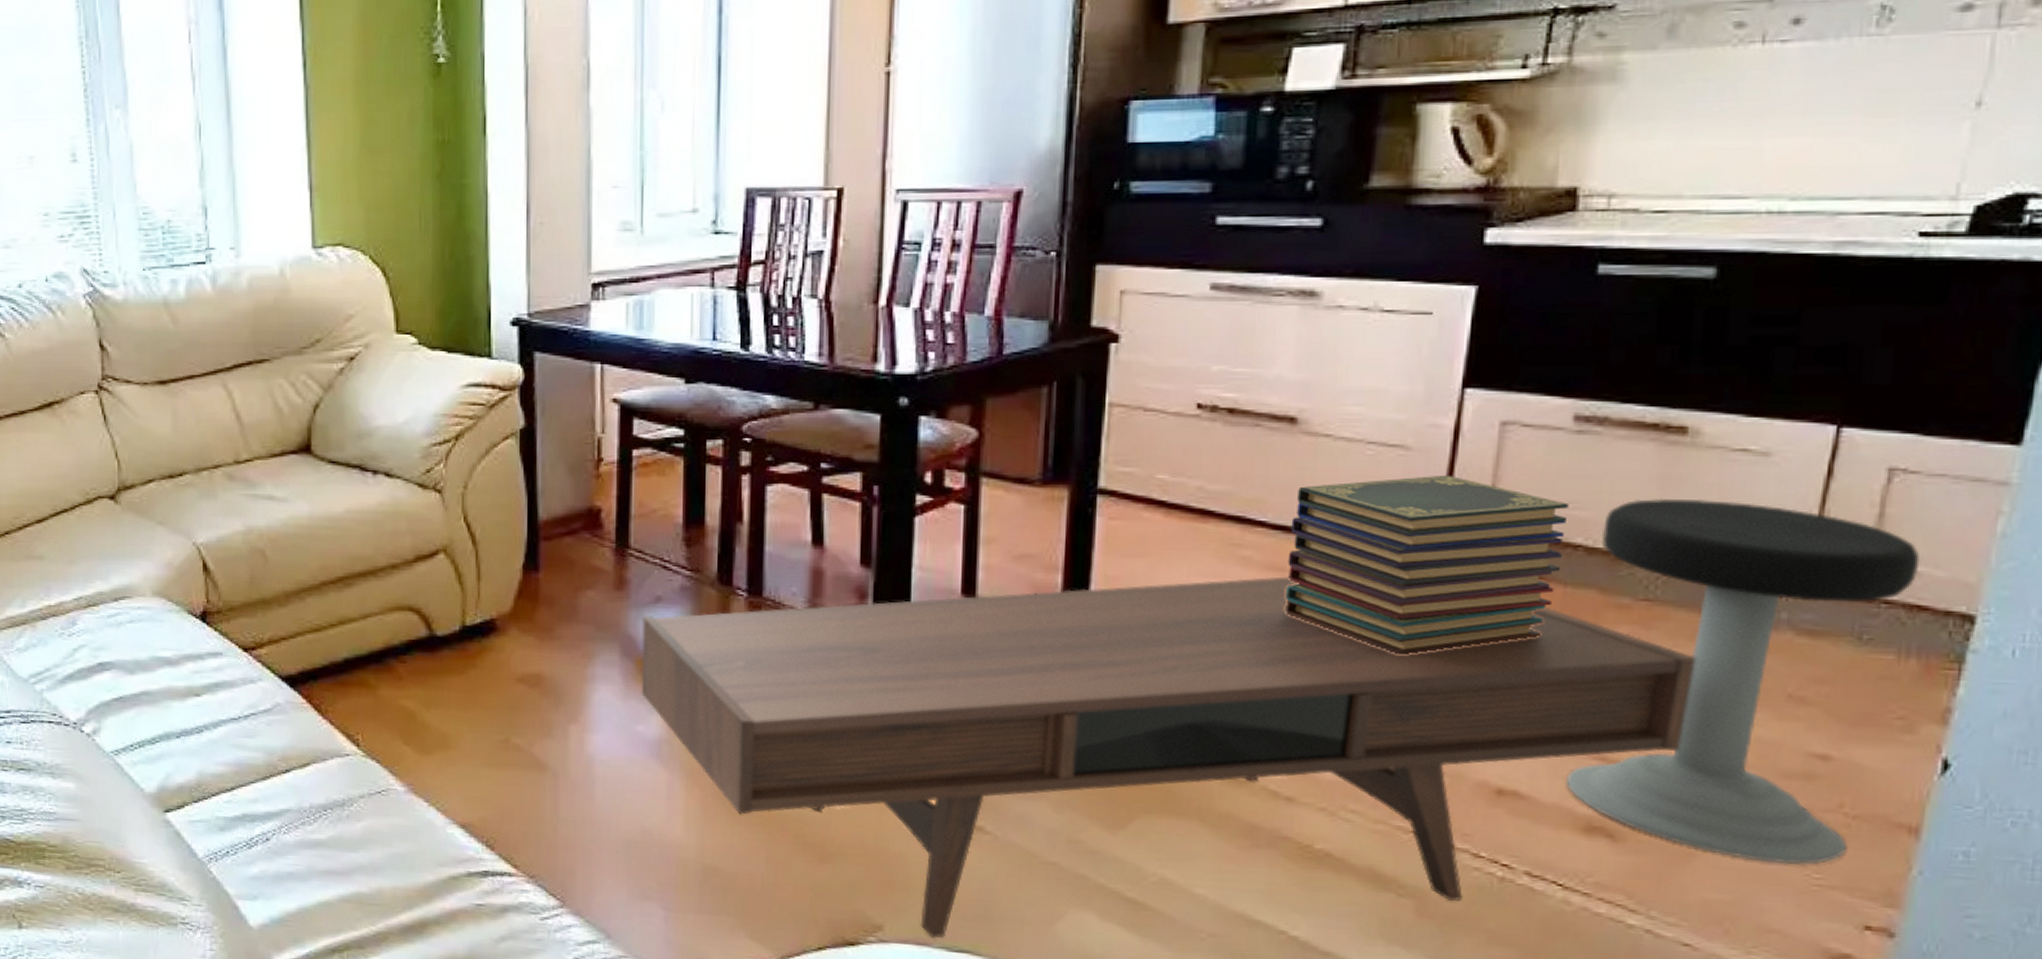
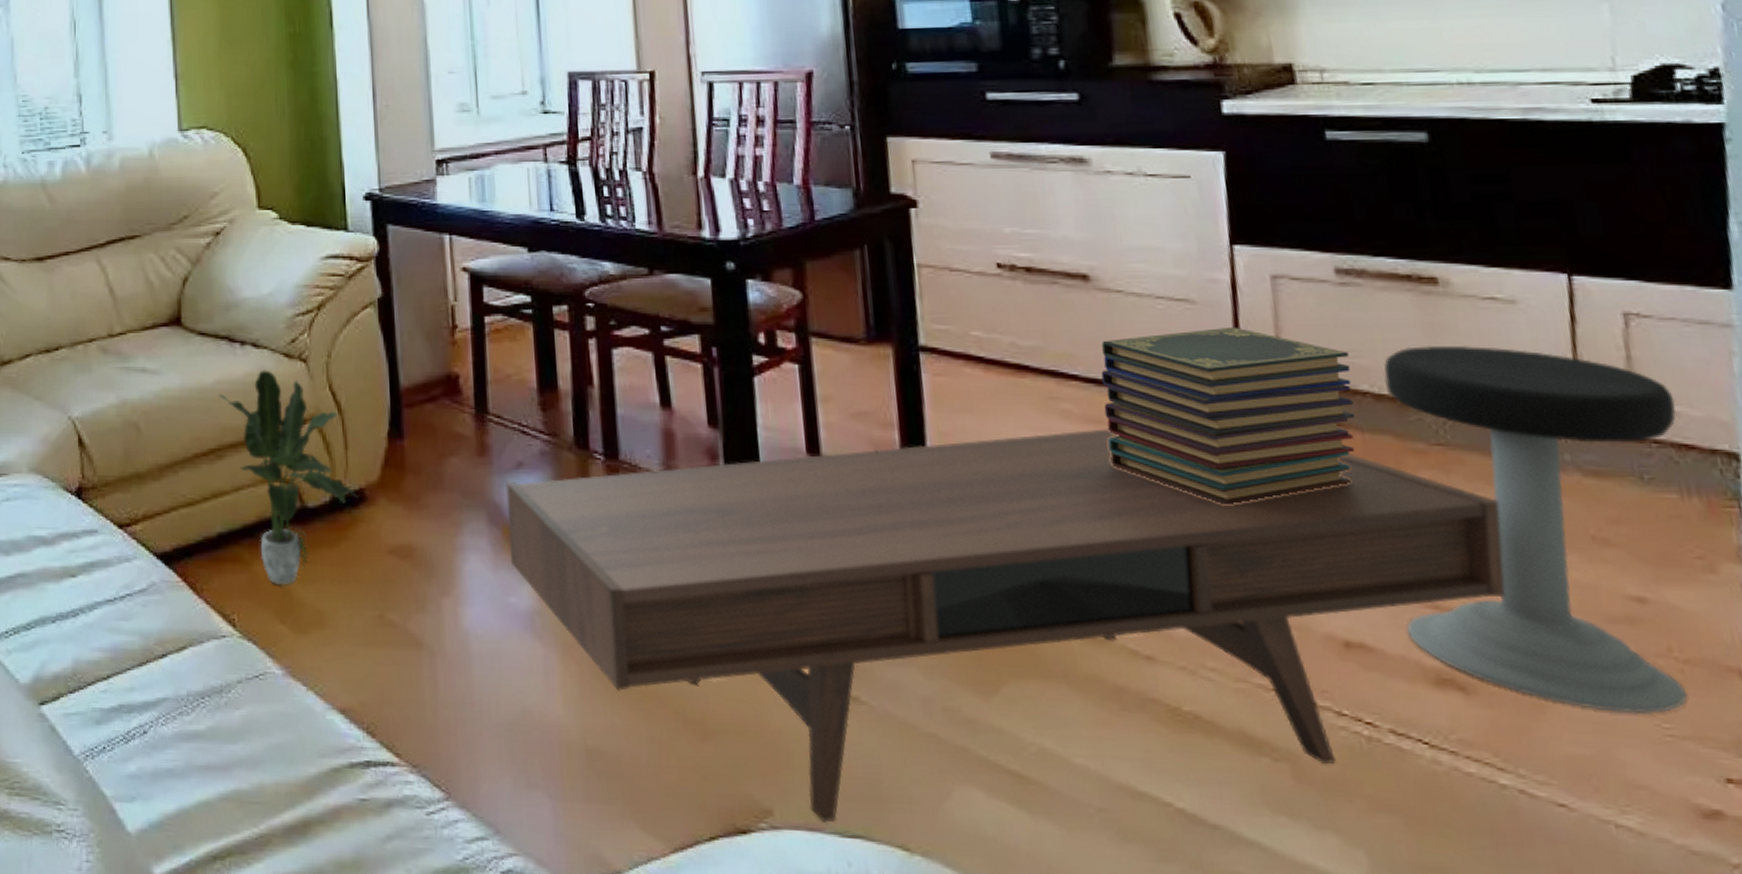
potted plant: none [347,499,489,708] -> present [218,370,359,584]

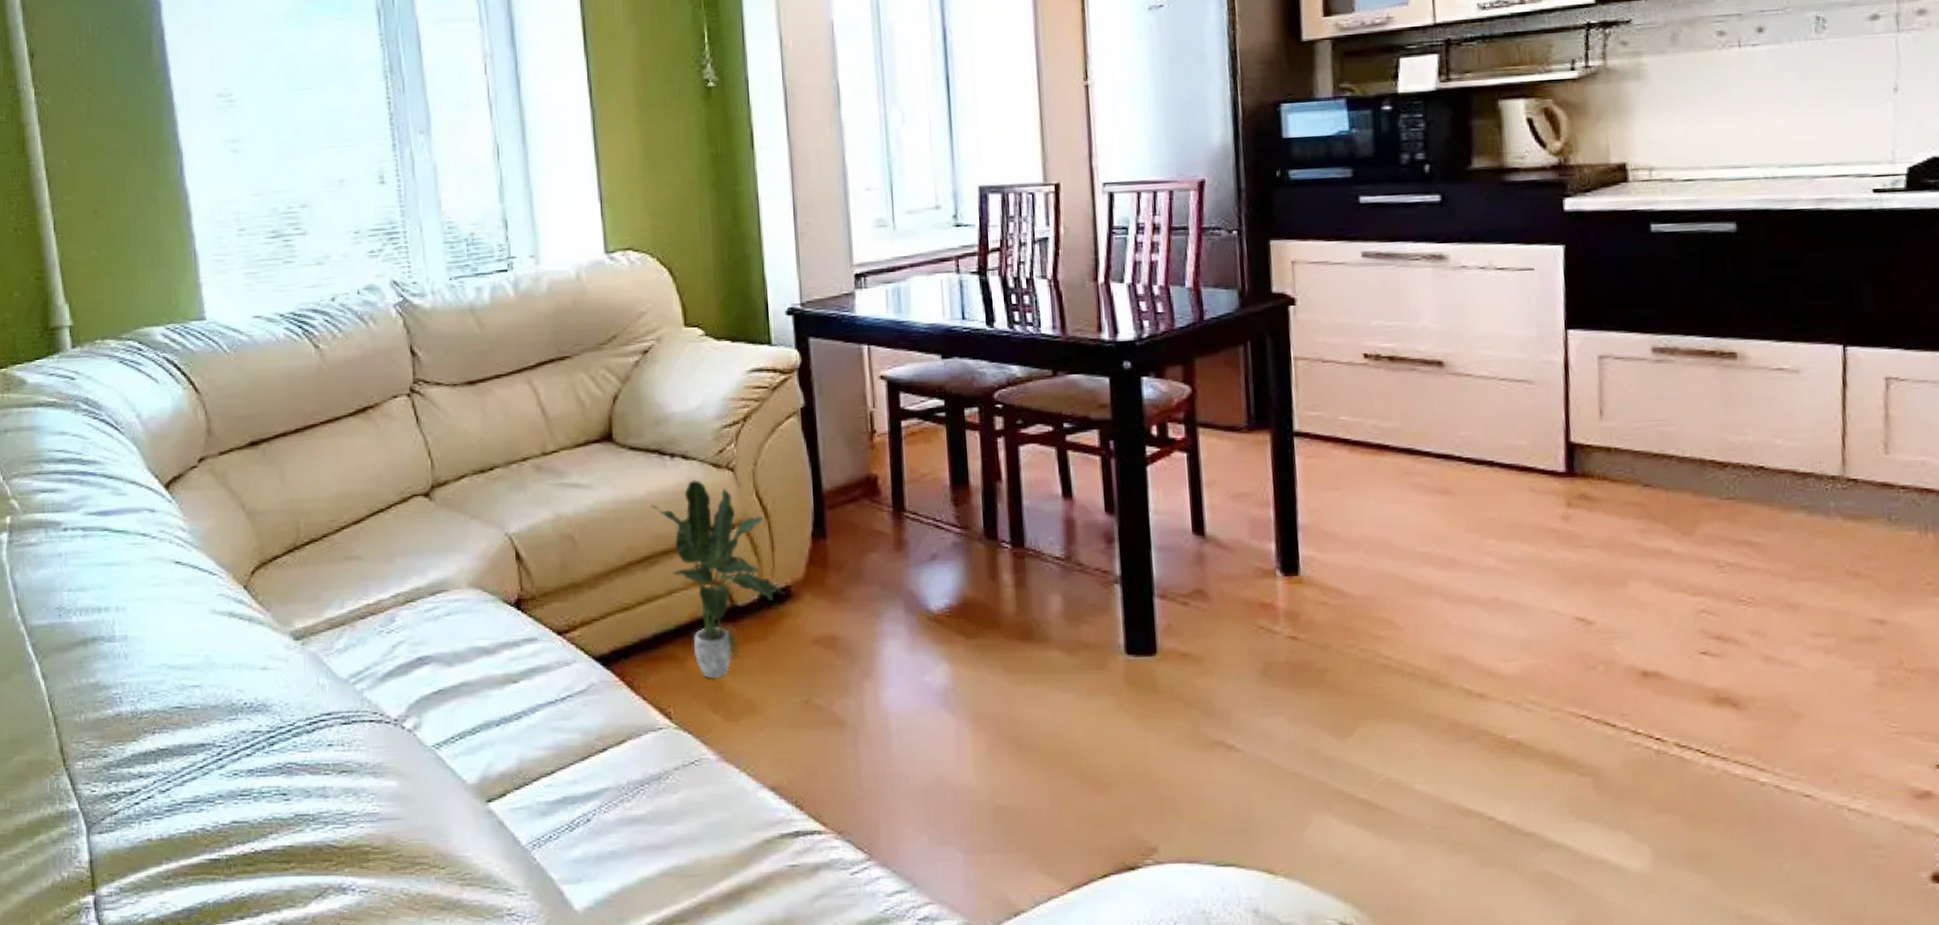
coffee table: present [505,428,1506,823] -> none [921,498,1775,855]
book stack: present [1101,326,1355,506] -> none [1450,403,1662,561]
stool: present [1384,345,1688,715] -> none [1687,411,1922,717]

